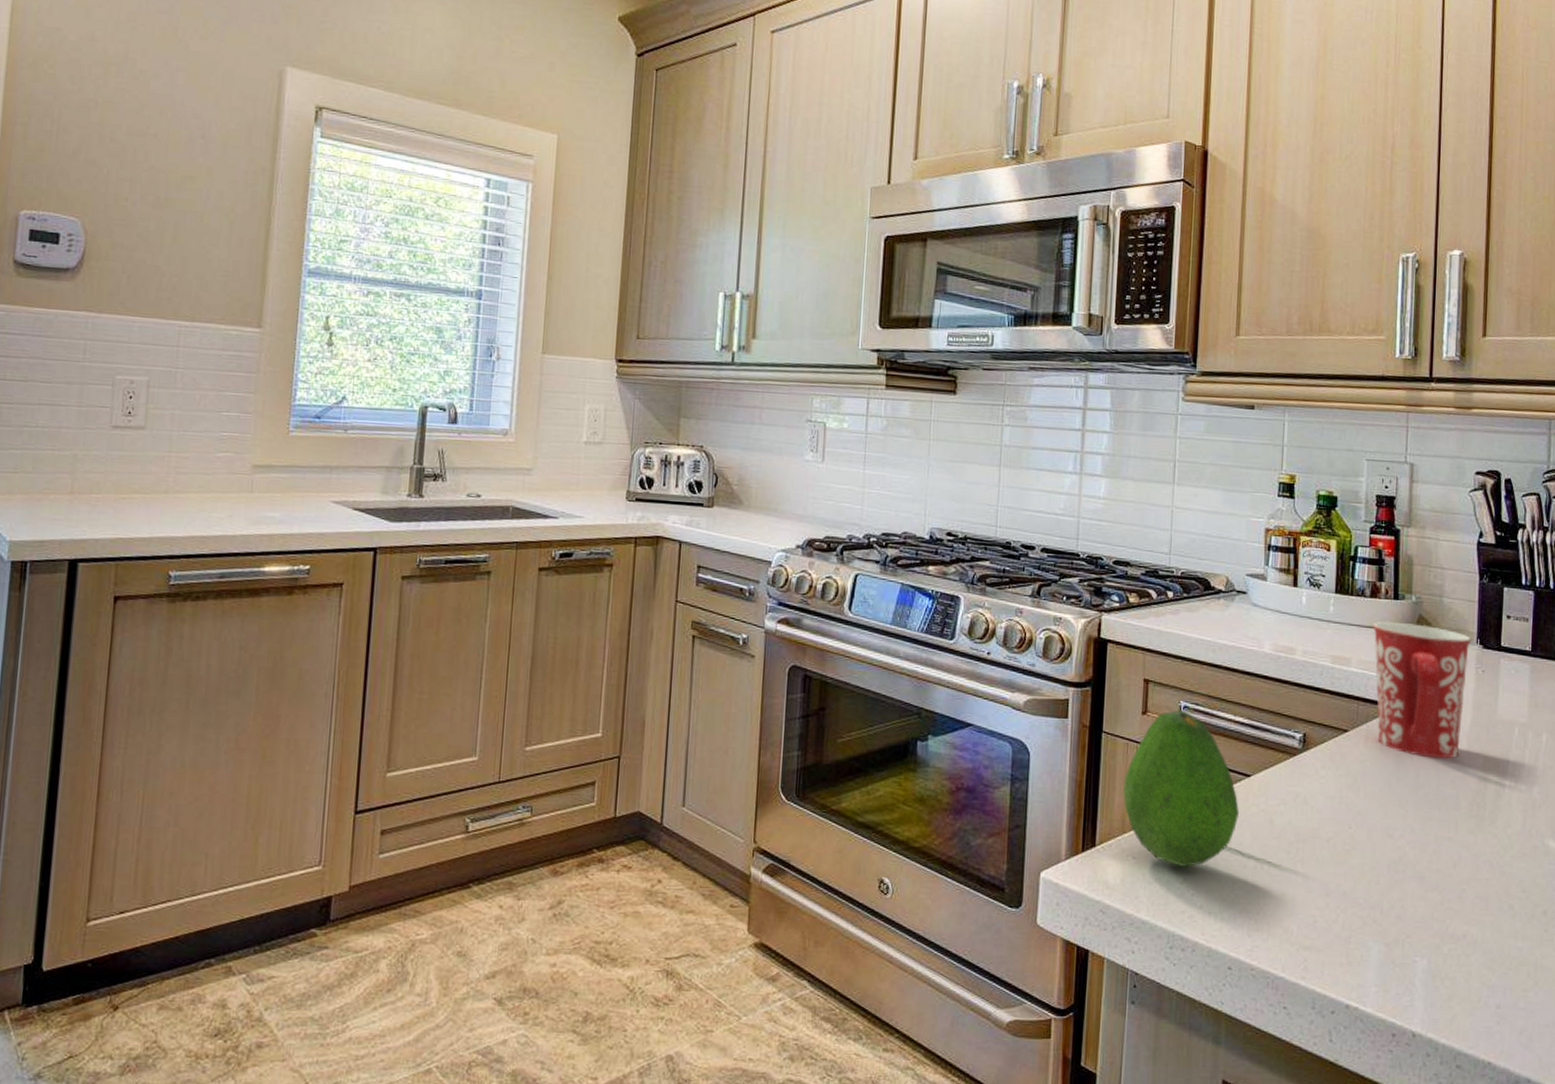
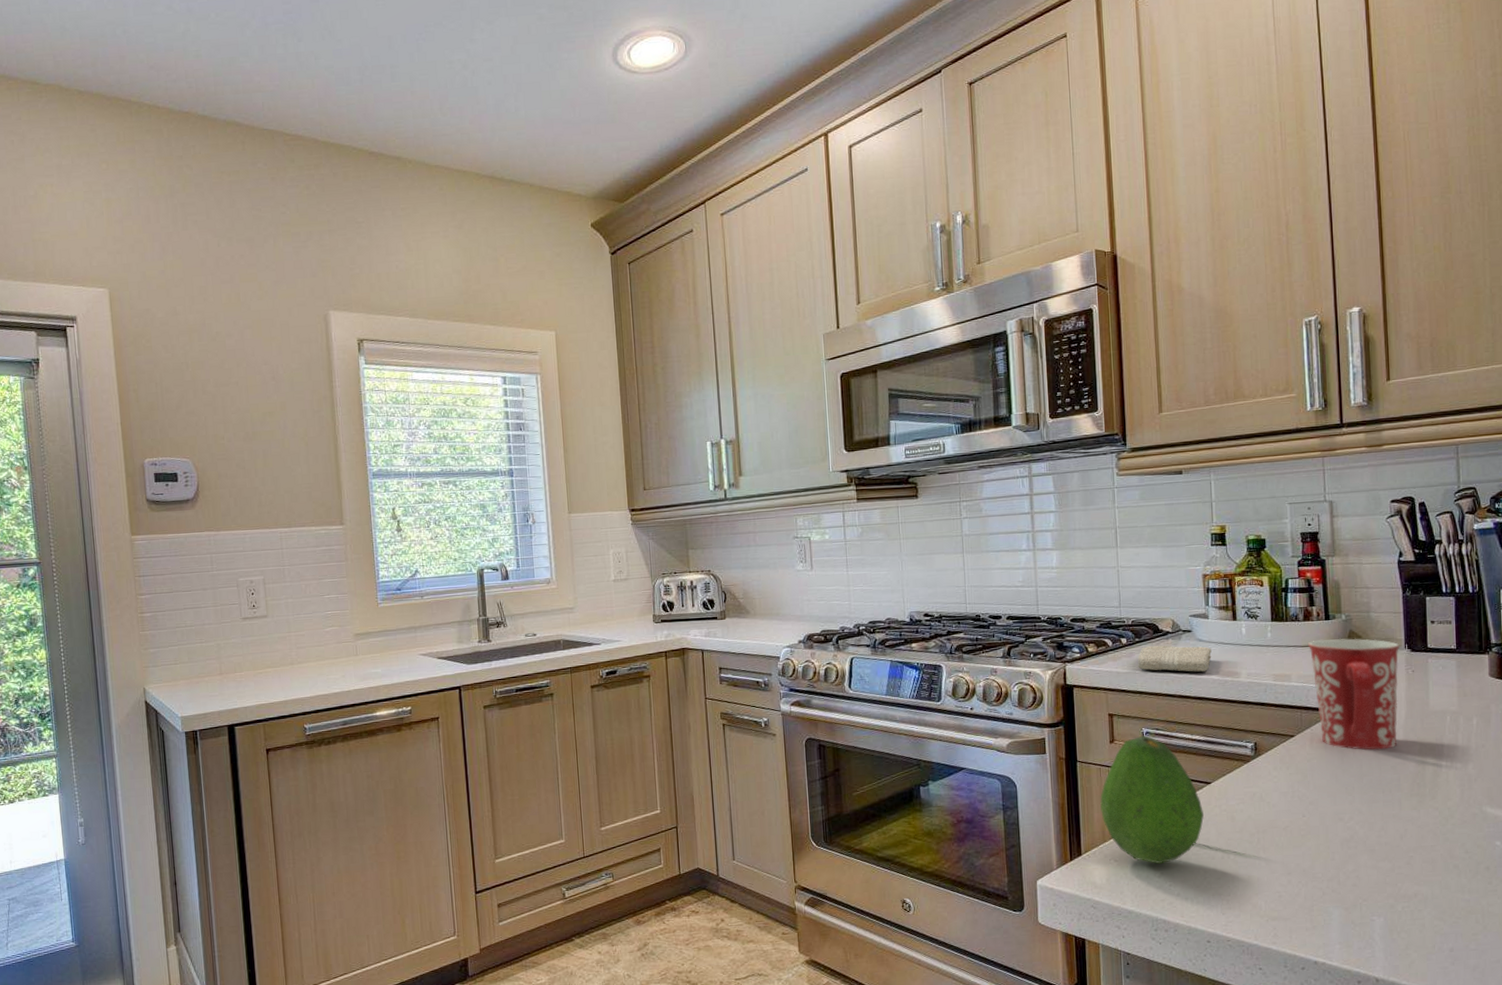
washcloth: none [1183,603,1266,642] -> present [1138,645,1212,672]

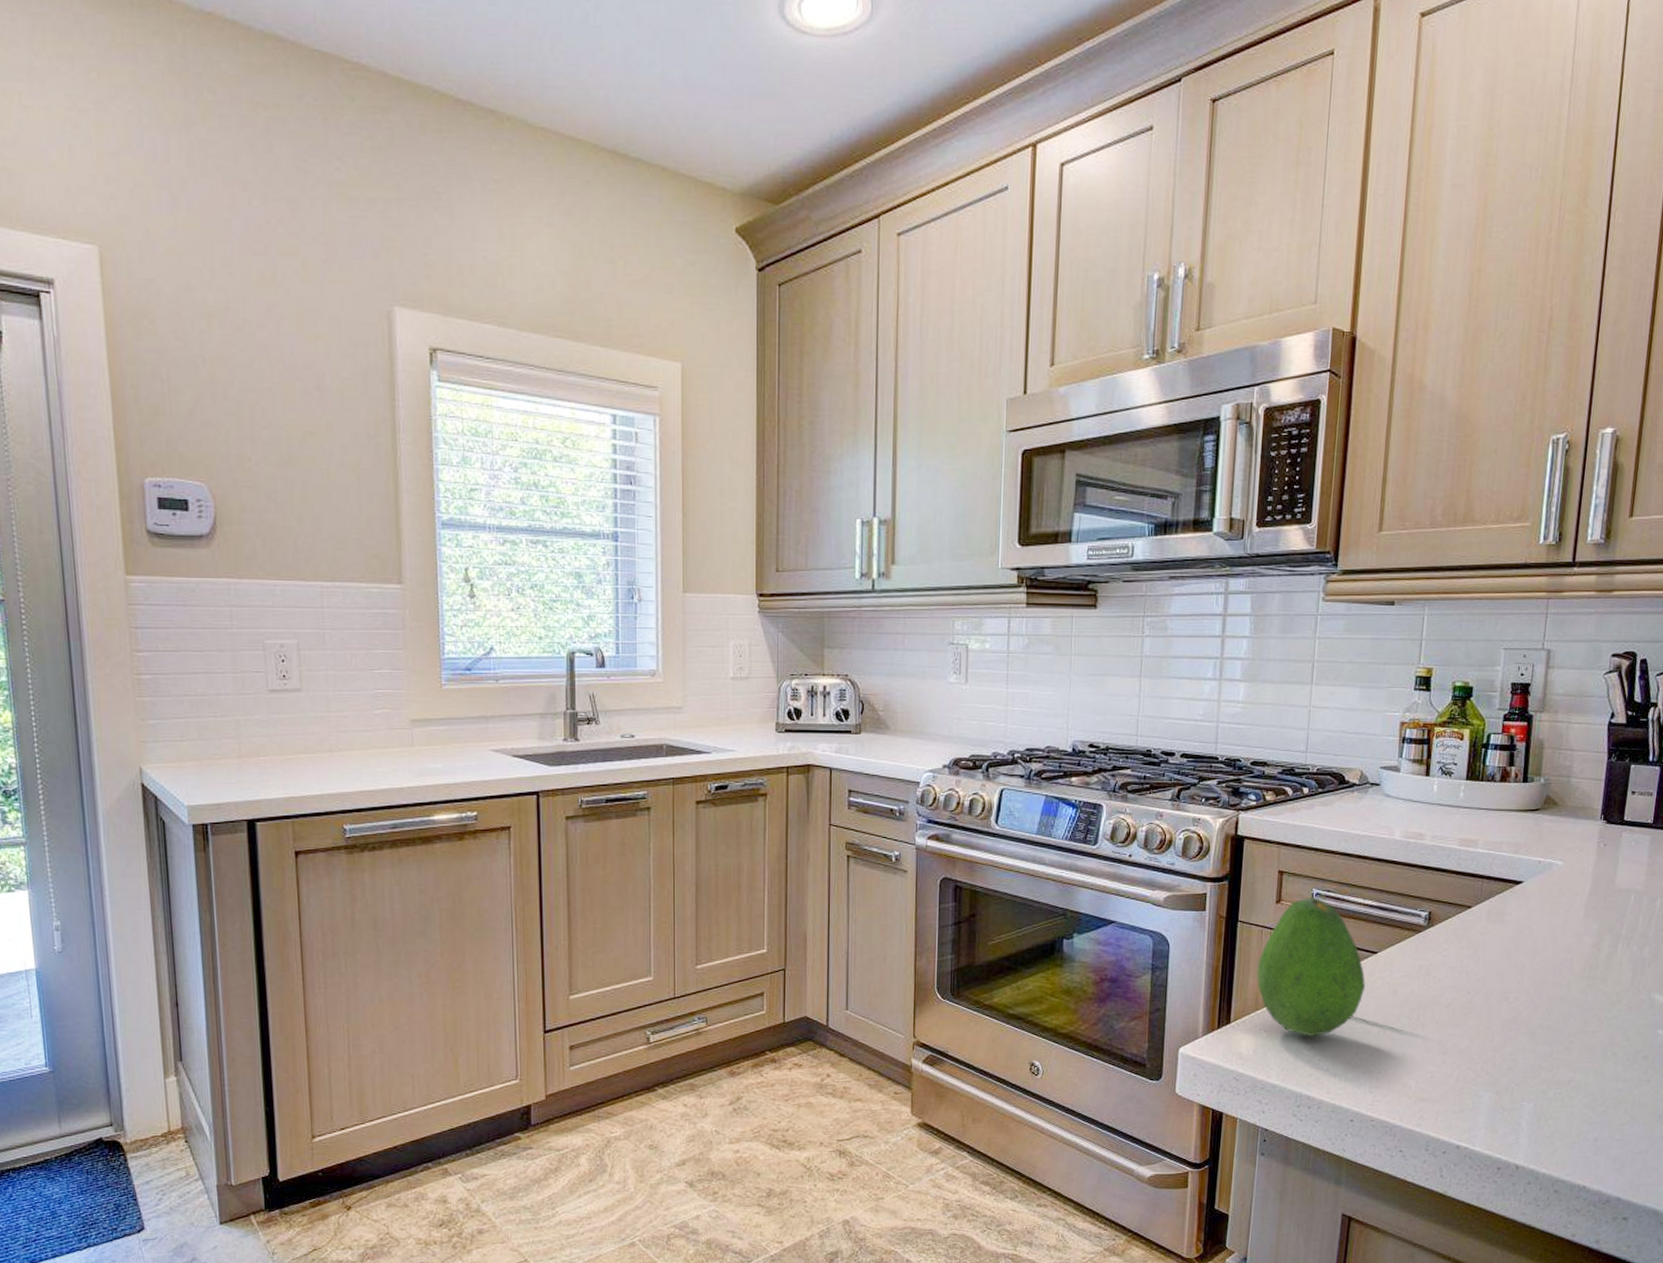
washcloth: present [1138,645,1212,672] -> none [1317,797,1398,830]
mug: present [1307,638,1400,750] -> none [1499,804,1596,927]

